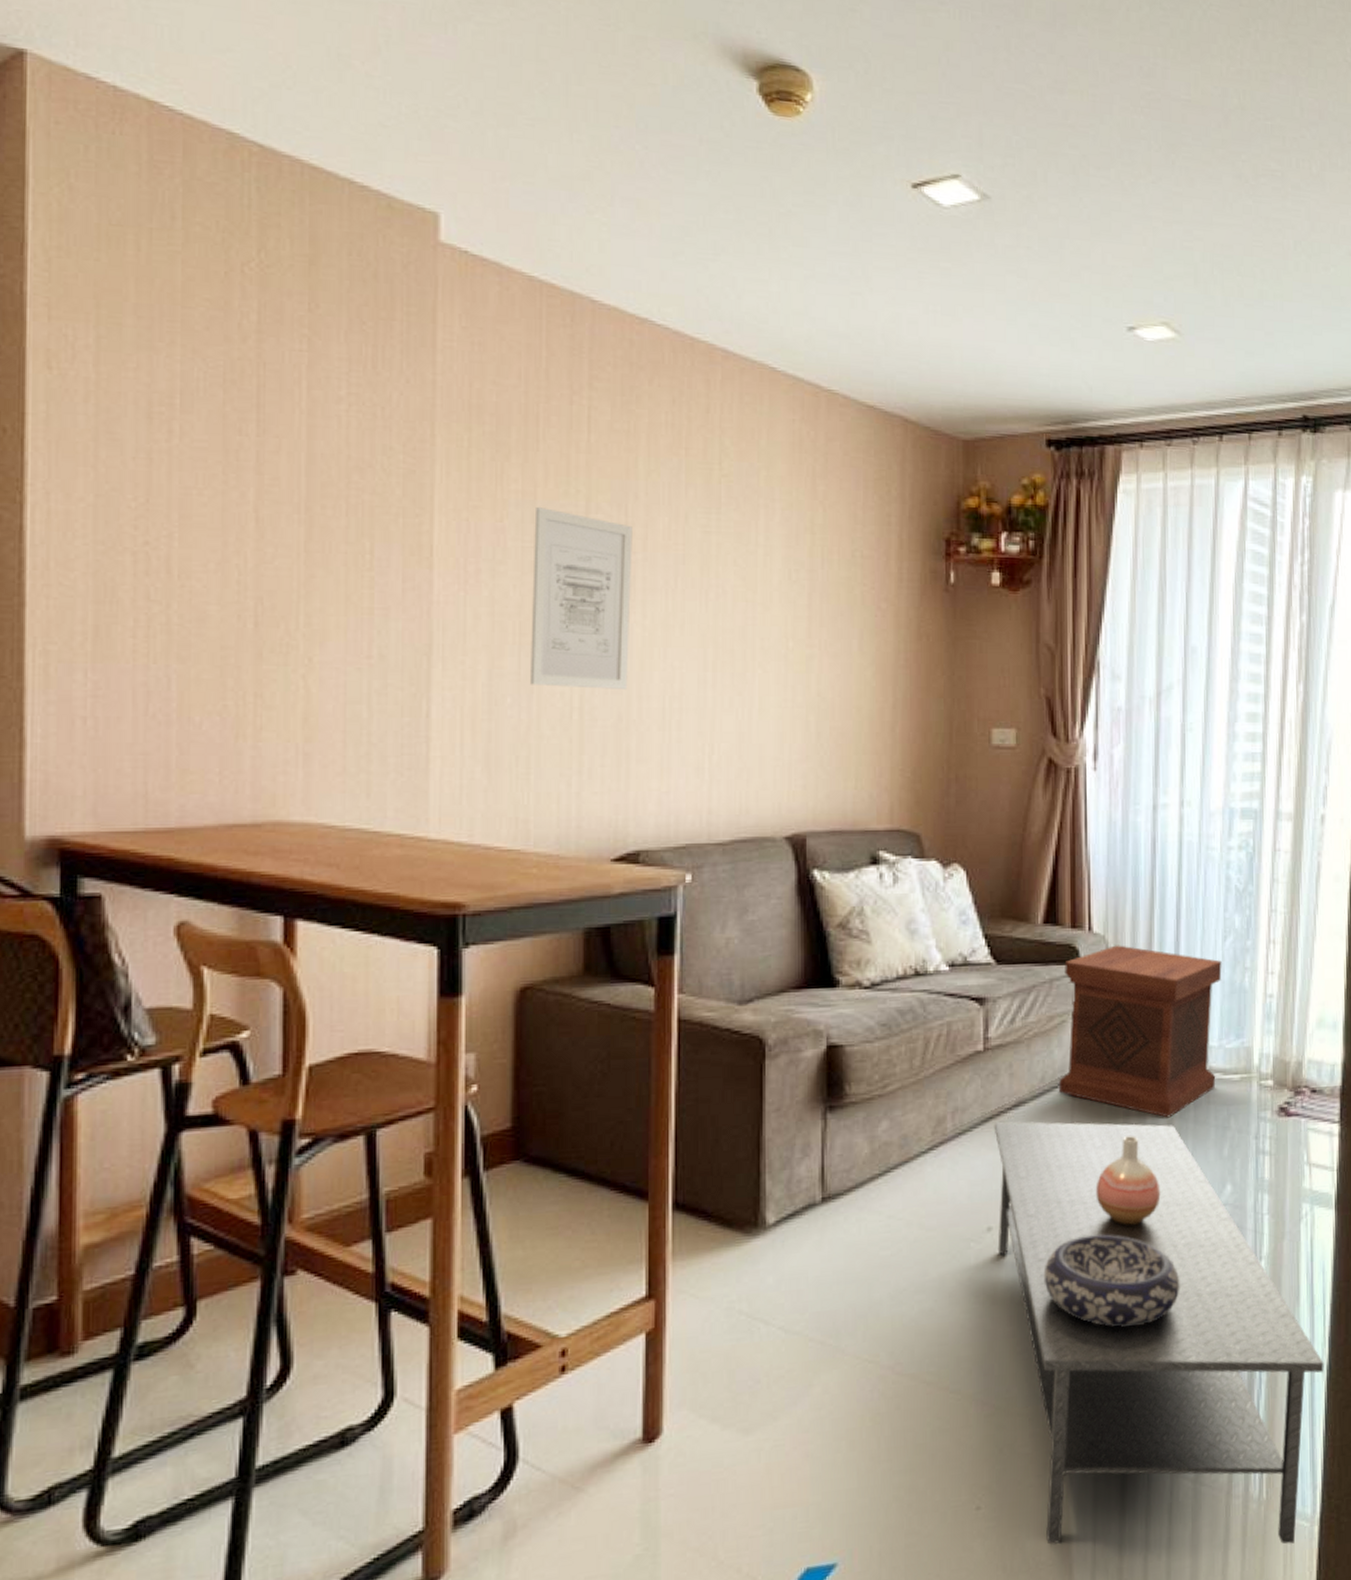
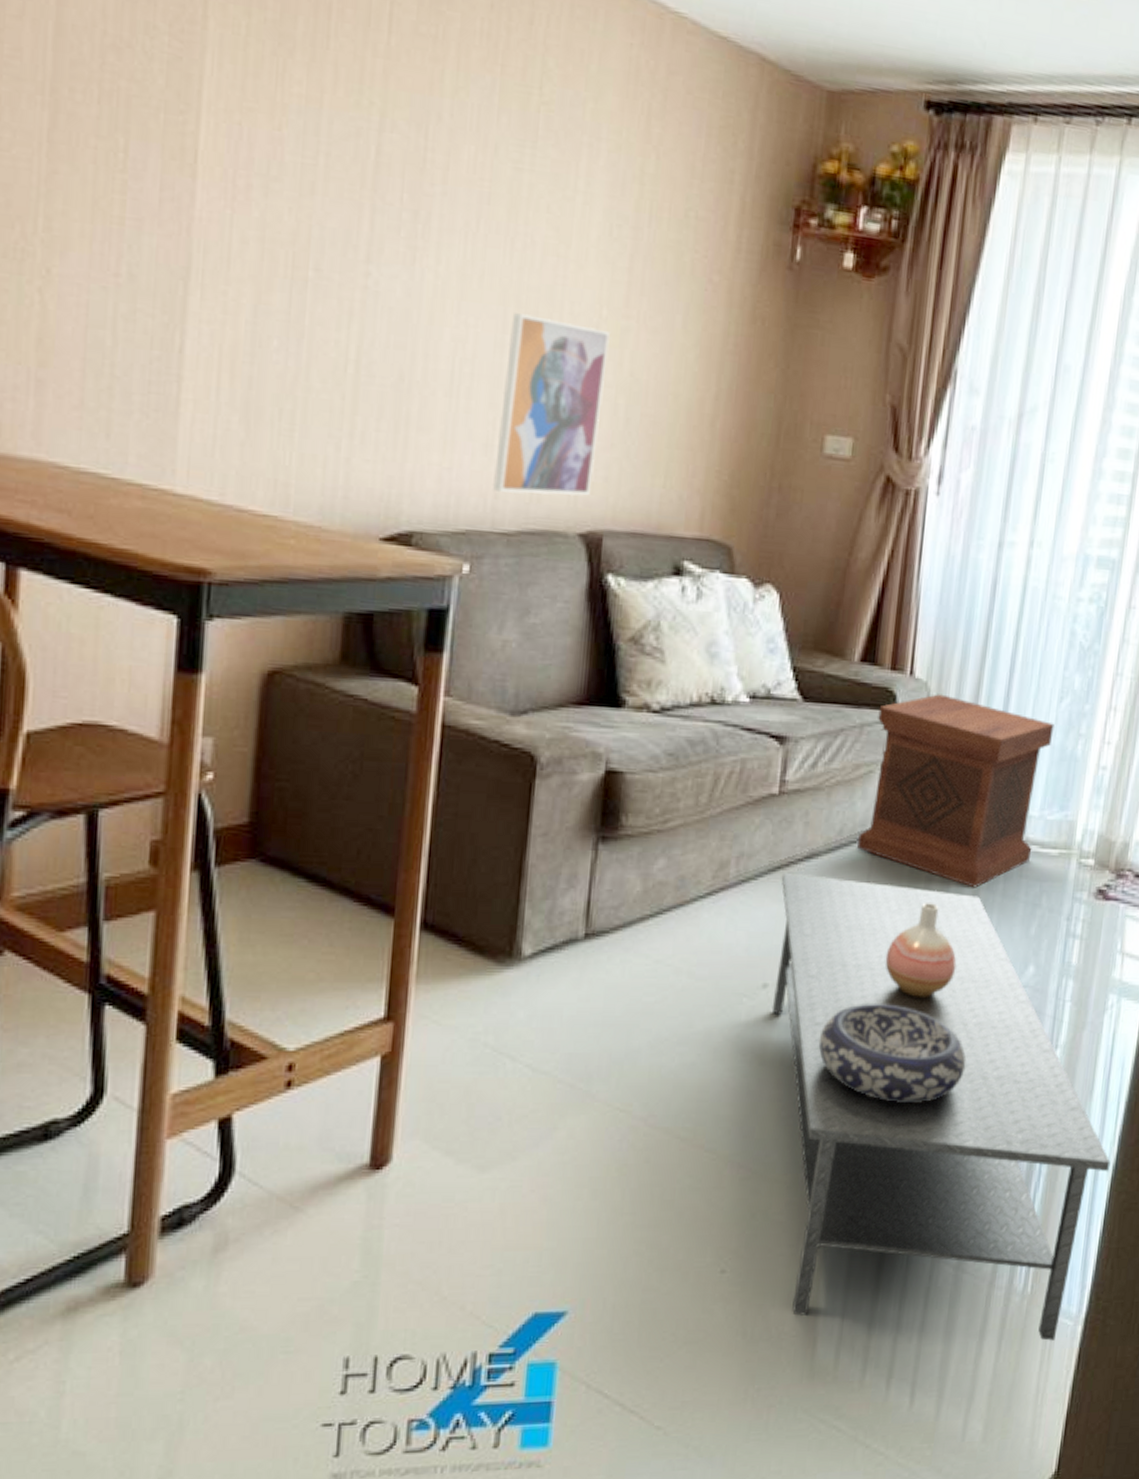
wall art: present [531,506,632,689] -> none [301,116,432,345]
wall art: none [705,653,798,807] -> present [492,313,611,496]

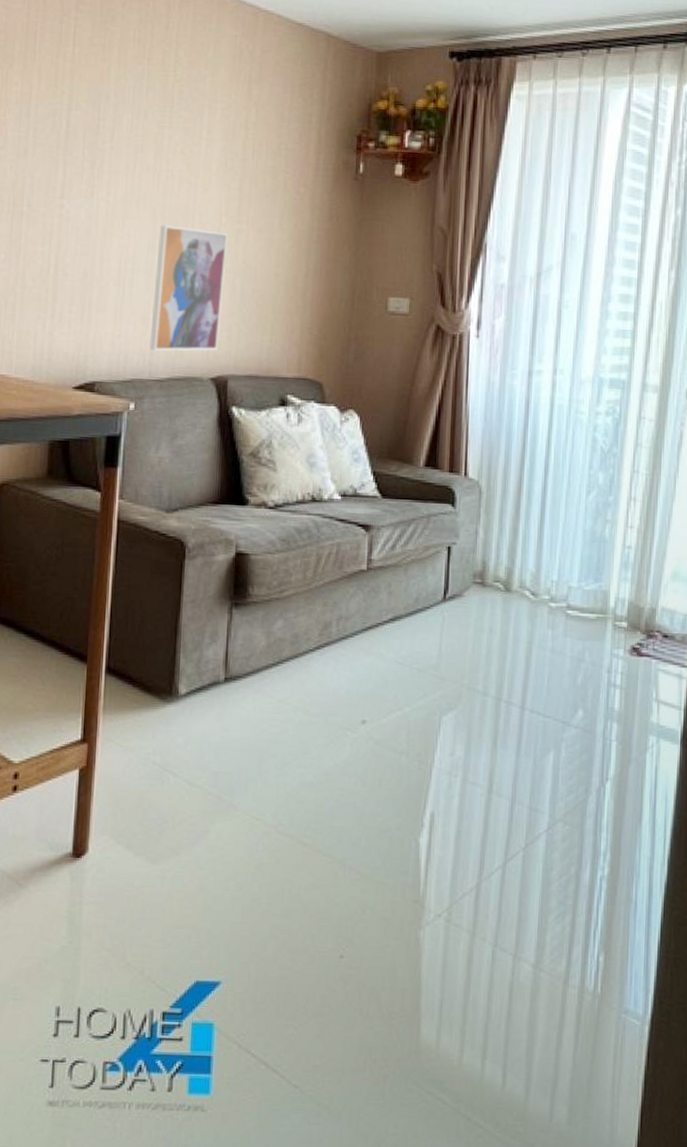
coffee table: present [771,872,1111,1341] -> none [370,631,662,1038]
decorative bowl: present [818,1004,966,1103] -> none [408,738,531,823]
side table: present [856,694,1055,888] -> none [430,490,585,645]
vase: present [885,903,957,997] -> none [458,657,517,735]

